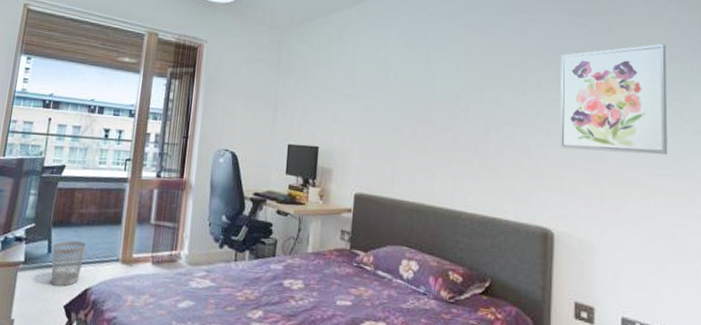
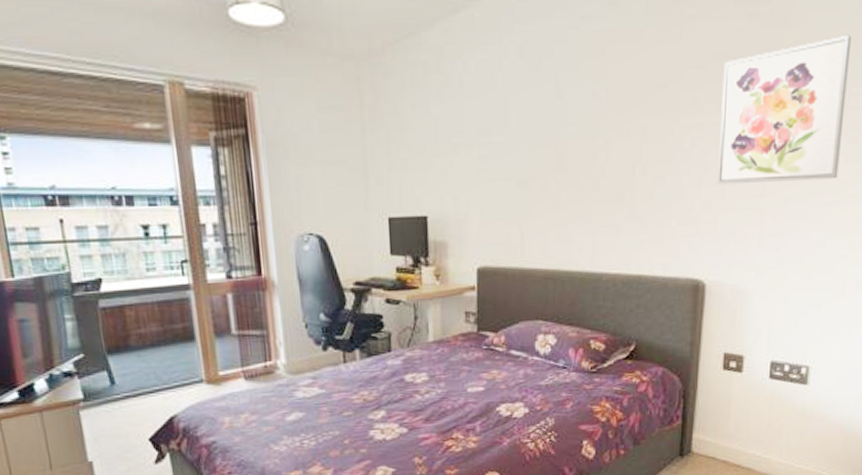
wastebasket: present [51,240,87,286] -> none [115,366,160,419]

